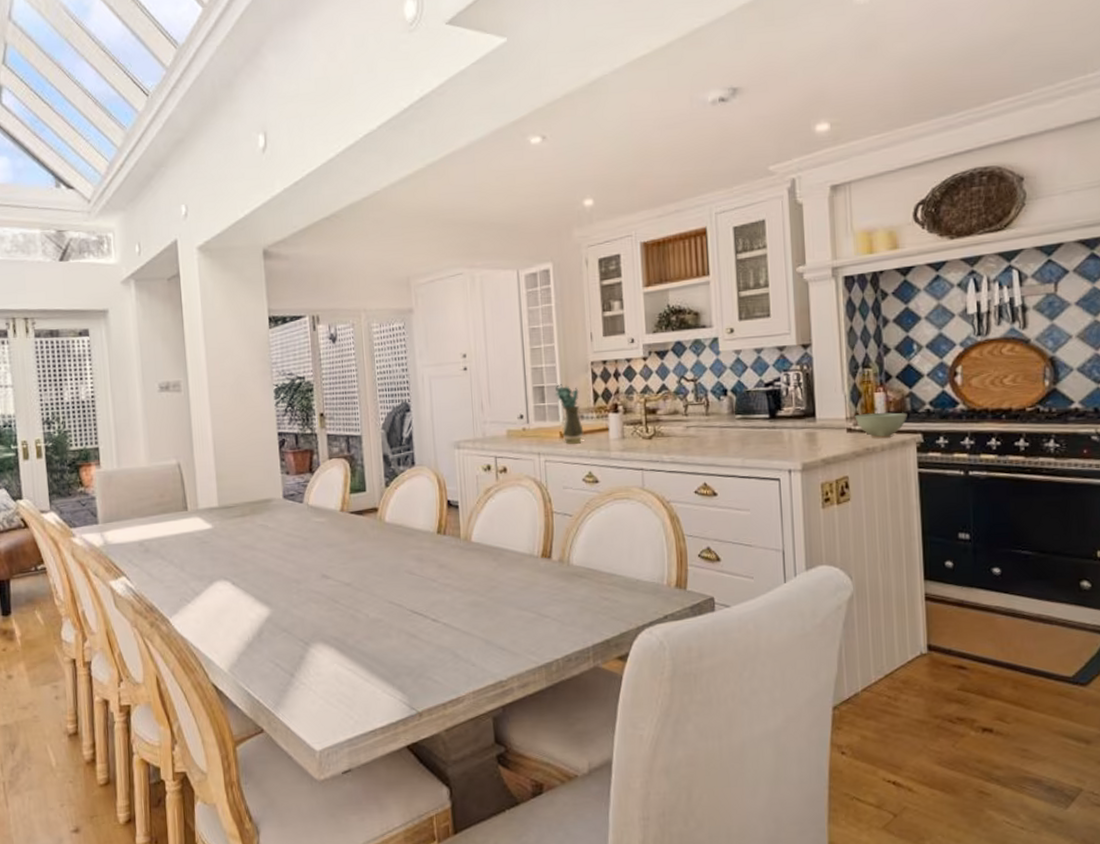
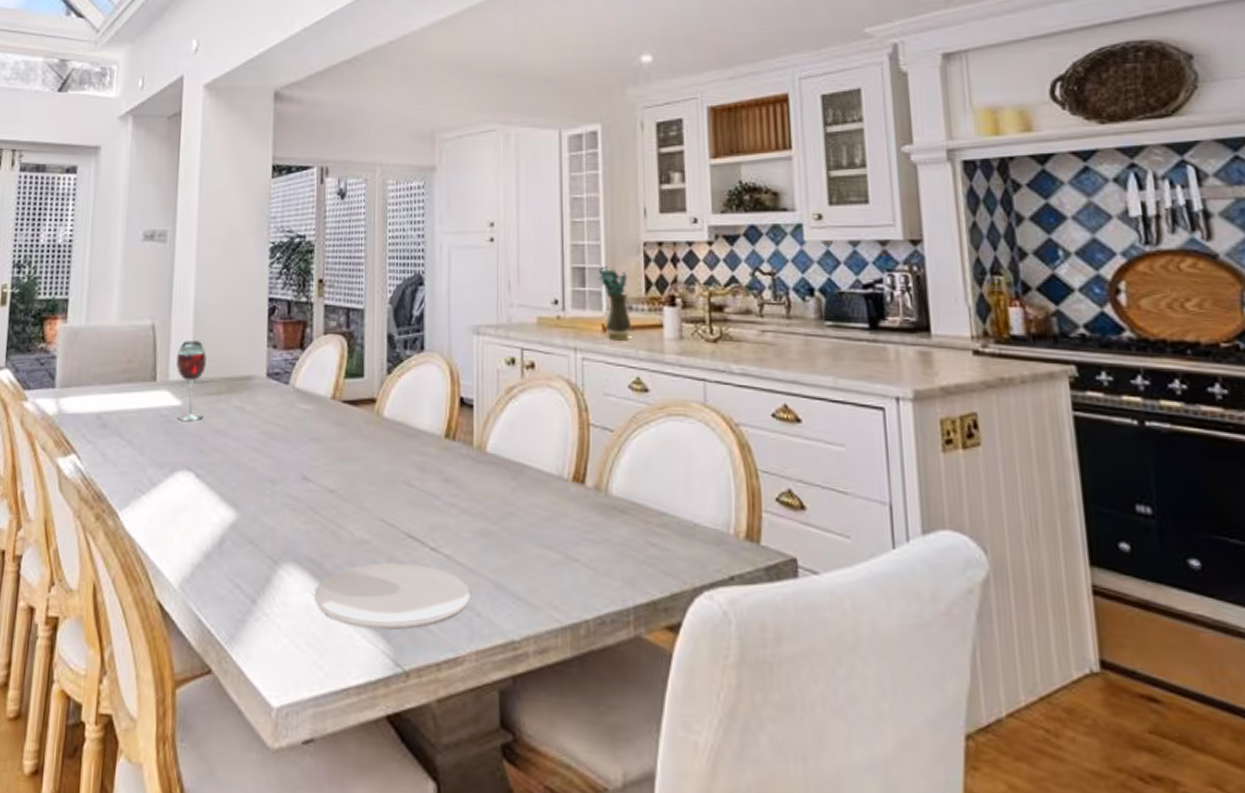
wineglass: none [203,473,233,542] -> present [176,340,207,422]
plate: none [340,632,467,685] -> present [313,562,471,631]
bowl: present [855,412,907,439] -> none [983,333,1055,368]

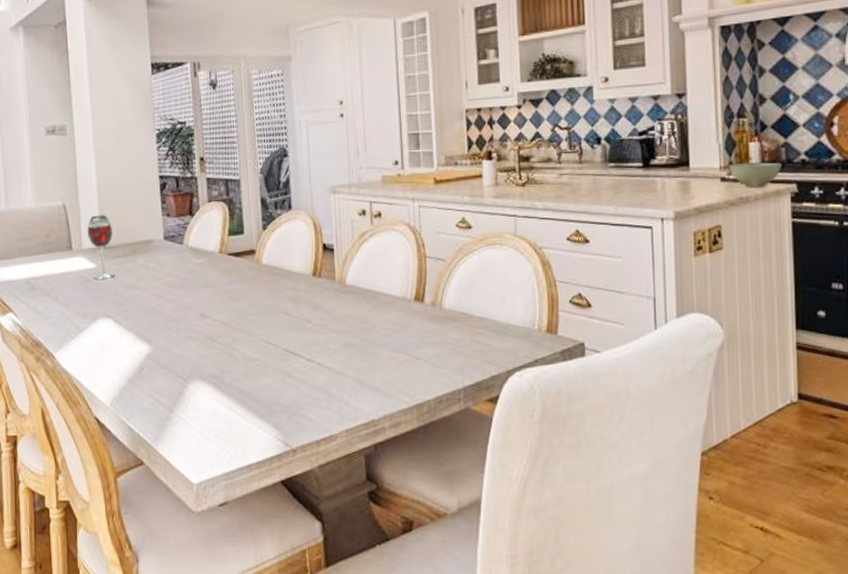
plate: present [313,562,471,631] -> none [217,372,340,422]
vase: present [598,265,632,342] -> none [429,130,458,191]
bowl: none [983,333,1055,368] -> present [729,162,782,189]

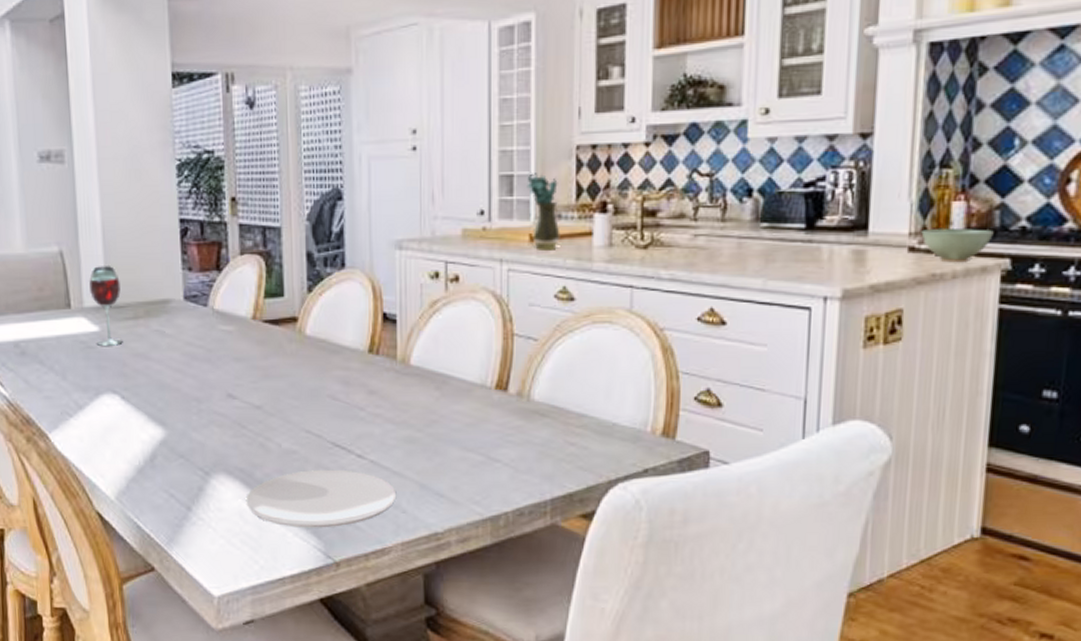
plate: none [217,372,340,422] -> present [245,469,397,528]
vase: none [429,130,458,191] -> present [527,171,560,252]

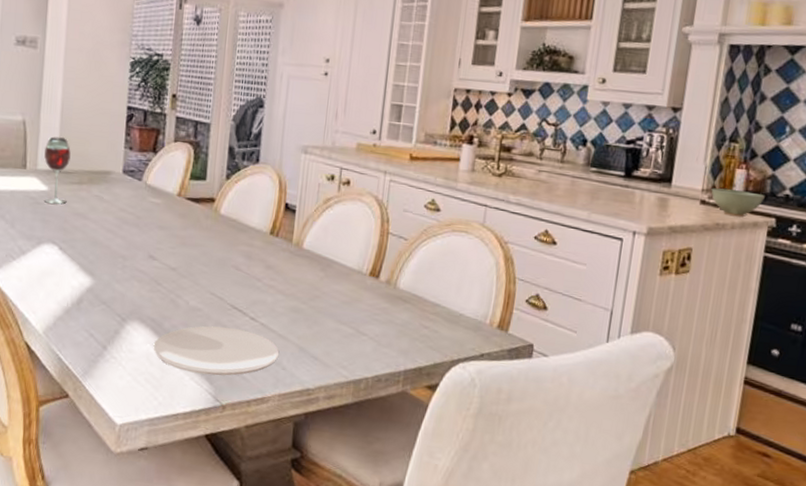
vase: present [527,171,560,252] -> none [412,104,437,170]

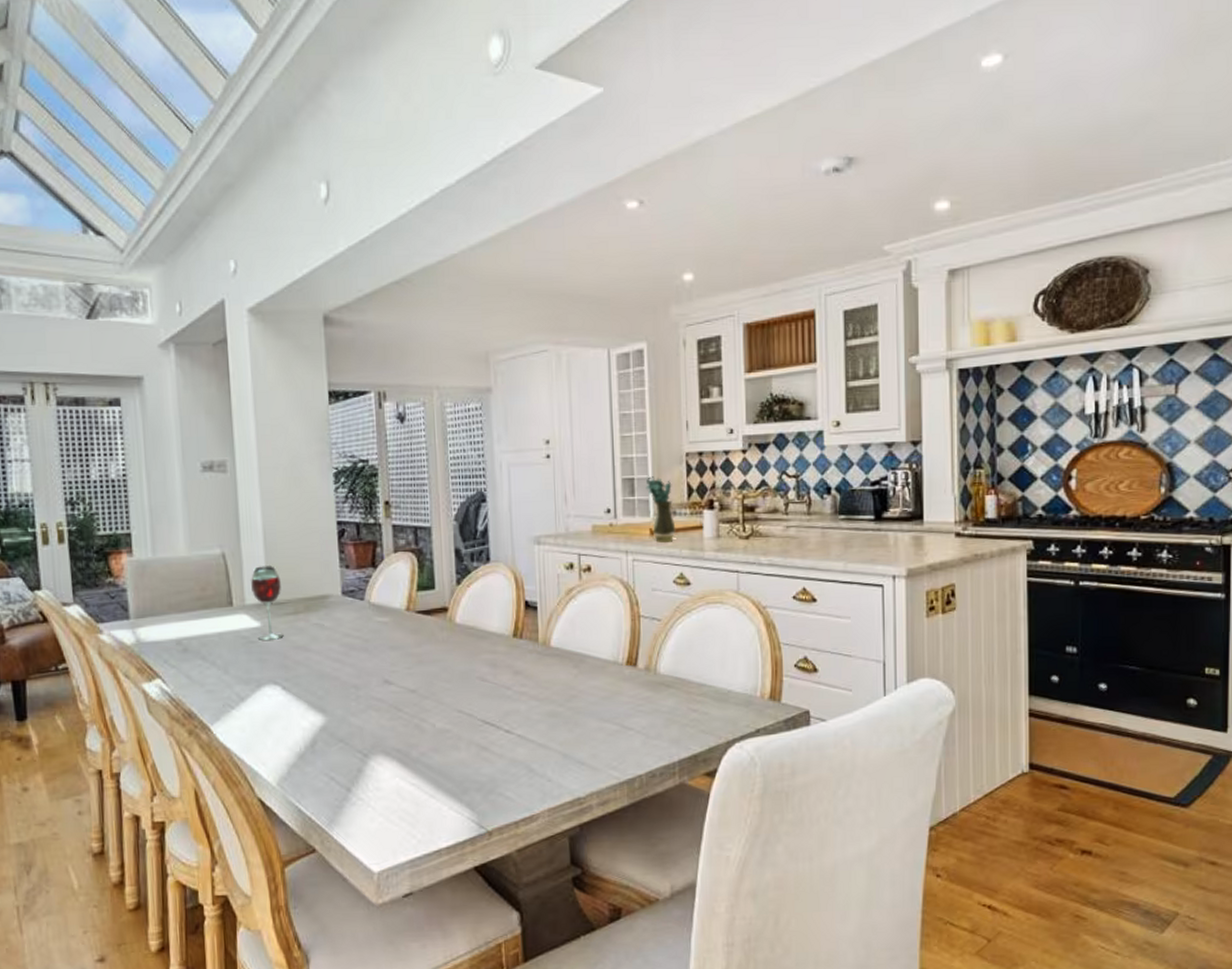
plate: present [153,326,280,376] -> none [403,745,542,802]
vase: none [412,104,437,170] -> present [646,475,676,544]
bowl: present [711,188,765,218] -> none [964,517,1018,545]

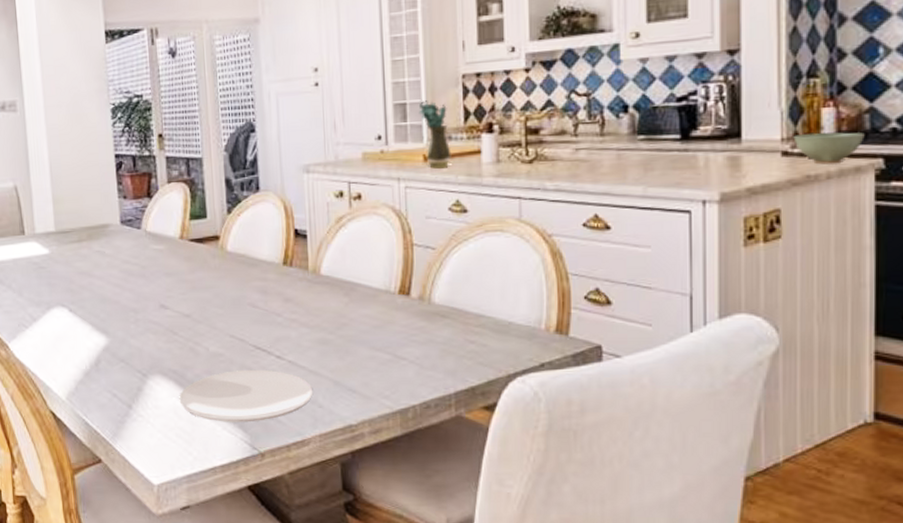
wineglass: present [251,566,284,641] -> none [40,197,69,267]
plate: none [403,745,542,802] -> present [179,369,313,422]
bowl: none [964,517,1018,545] -> present [793,132,865,165]

